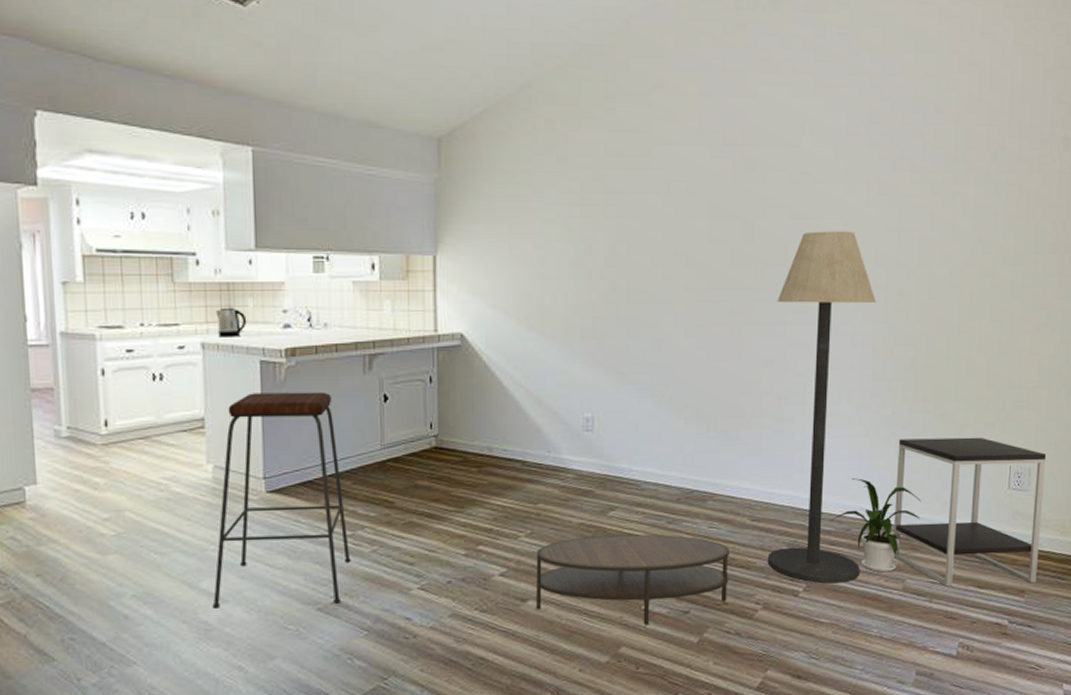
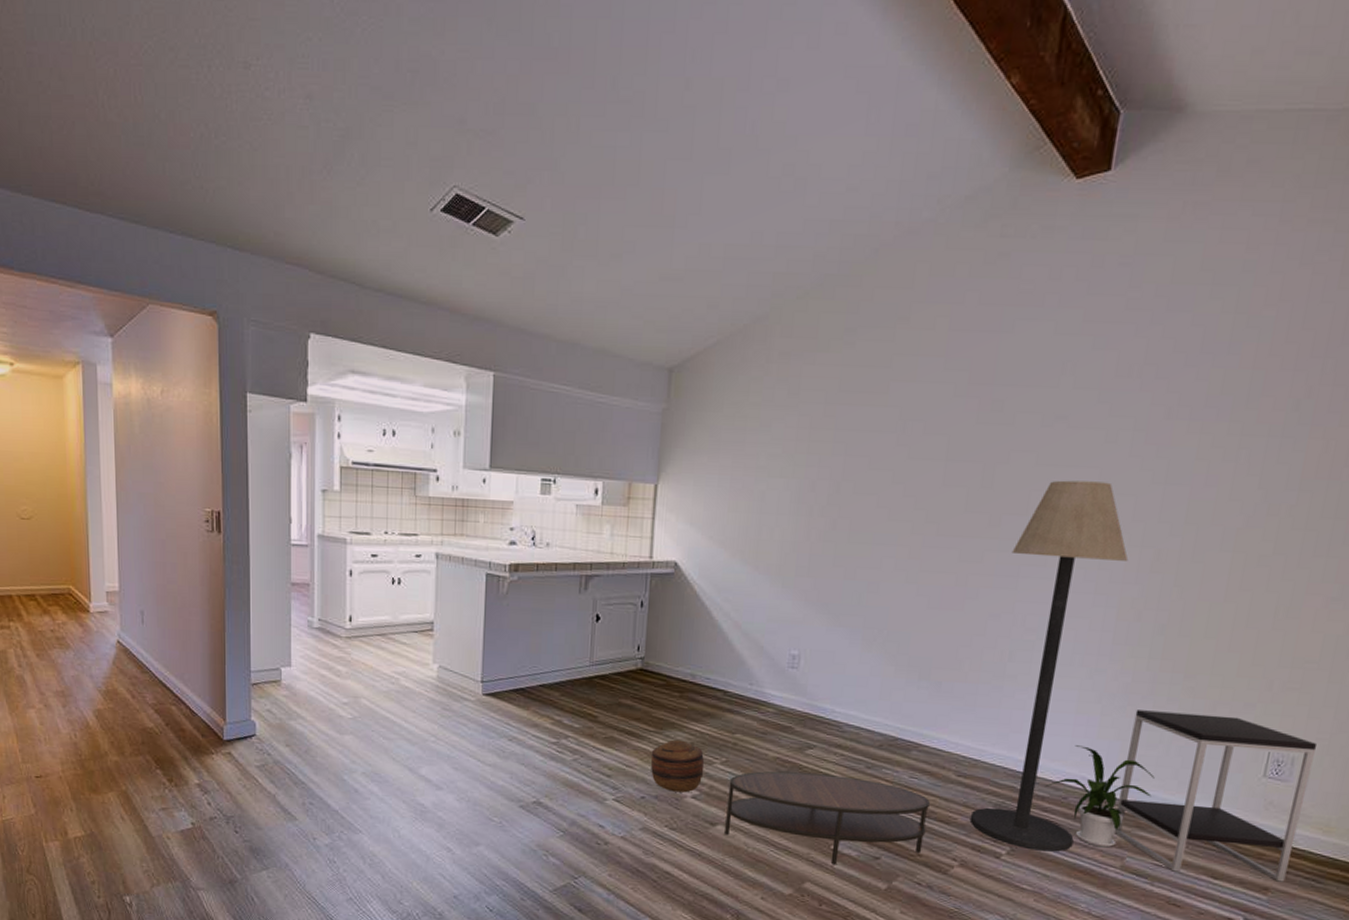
bar stool: present [212,391,351,609] -> none [429,603,554,804]
kettle: present [216,307,247,337] -> none [450,521,477,550]
basket: none [453,517,510,572] -> present [650,739,705,793]

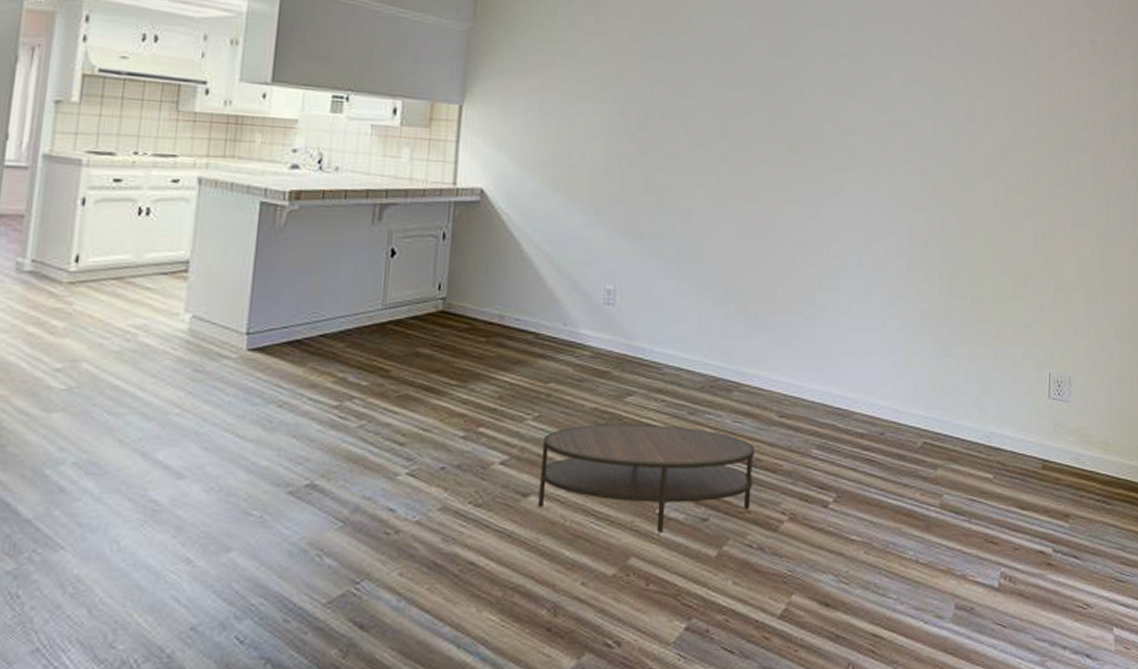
basket: present [650,739,705,793] -> none [452,394,515,458]
floor lamp: present [969,480,1129,852] -> none [795,112,912,495]
house plant: present [1045,745,1155,848] -> none [863,376,959,485]
side table: present [1114,710,1318,882] -> none [930,336,1087,507]

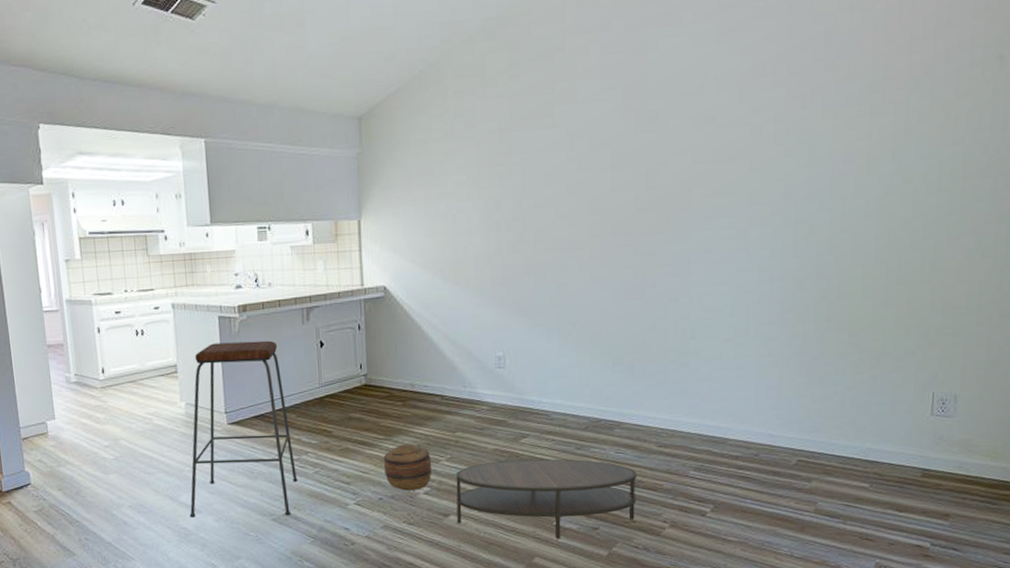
bar stool: none [166,237,334,487] -> present [189,340,298,518]
basket: none [452,394,515,458] -> present [383,444,432,491]

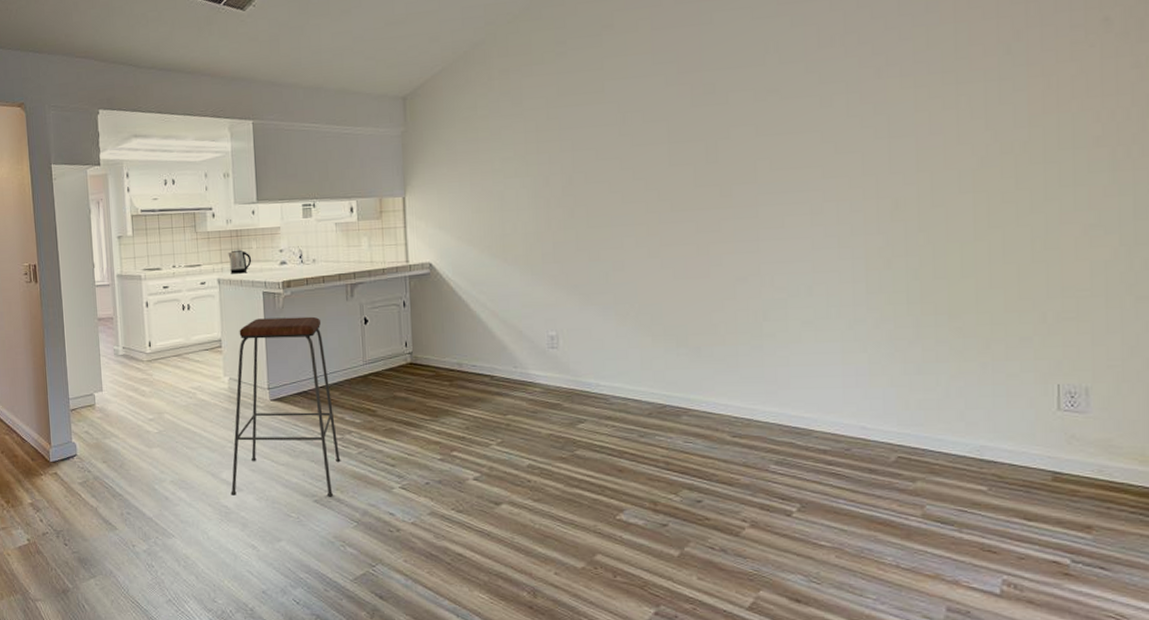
kettle: none [182,273,207,299] -> present [228,249,252,274]
basket: present [383,444,432,491] -> none [430,426,482,475]
coffee table: present [456,459,636,539] -> none [507,447,710,535]

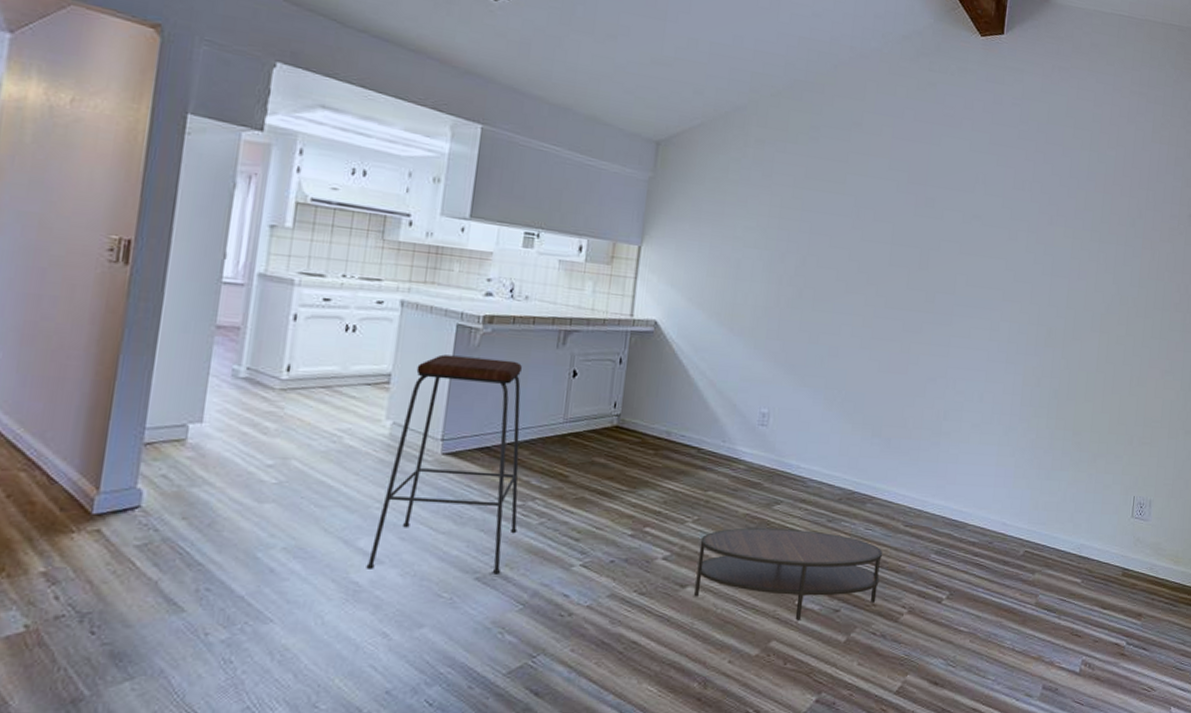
kettle: present [228,249,252,274] -> none [419,269,451,299]
coffee table: none [507,447,710,535] -> present [694,528,882,621]

